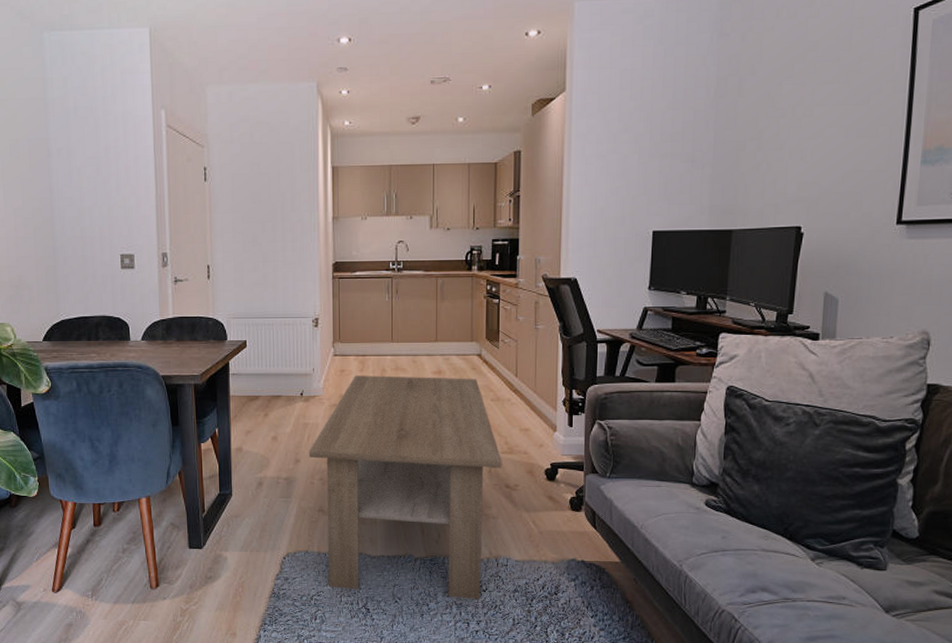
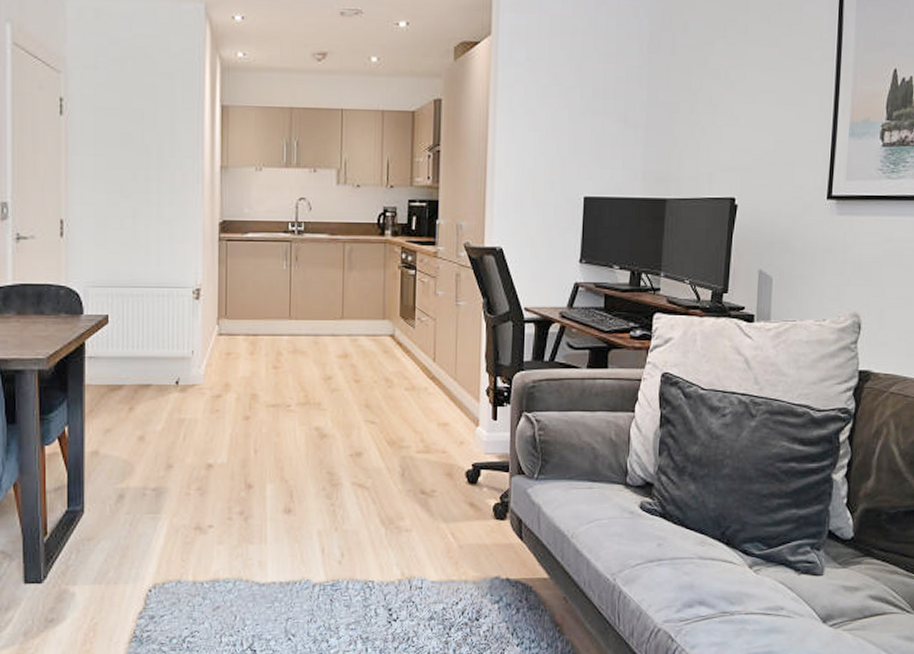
coffee table: present [308,375,502,600] -> none [184,360,417,632]

